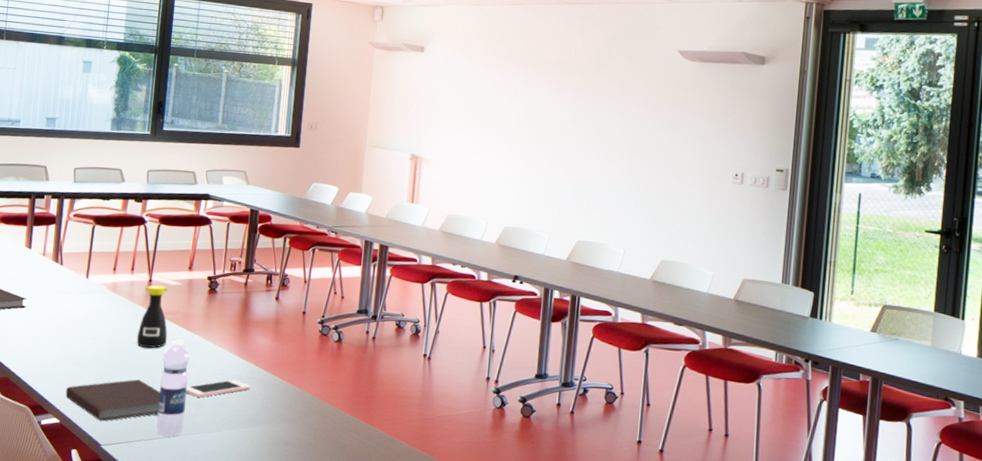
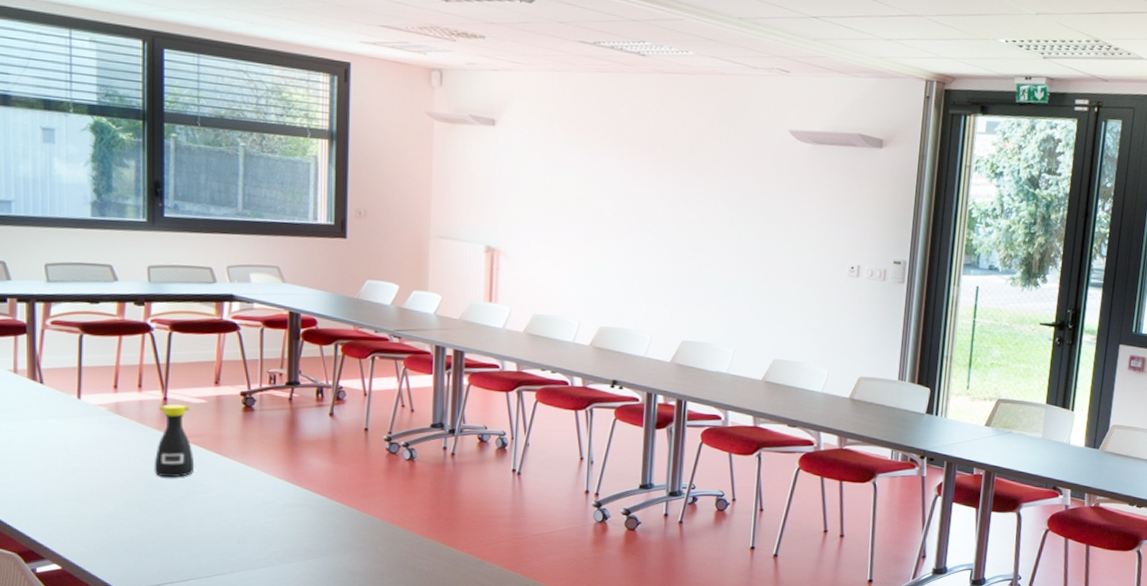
notebook: present [65,379,161,422] -> none [65,513,192,564]
water bottle: present [156,339,190,437] -> none [191,466,226,576]
cell phone: present [186,379,251,398] -> none [224,507,307,530]

